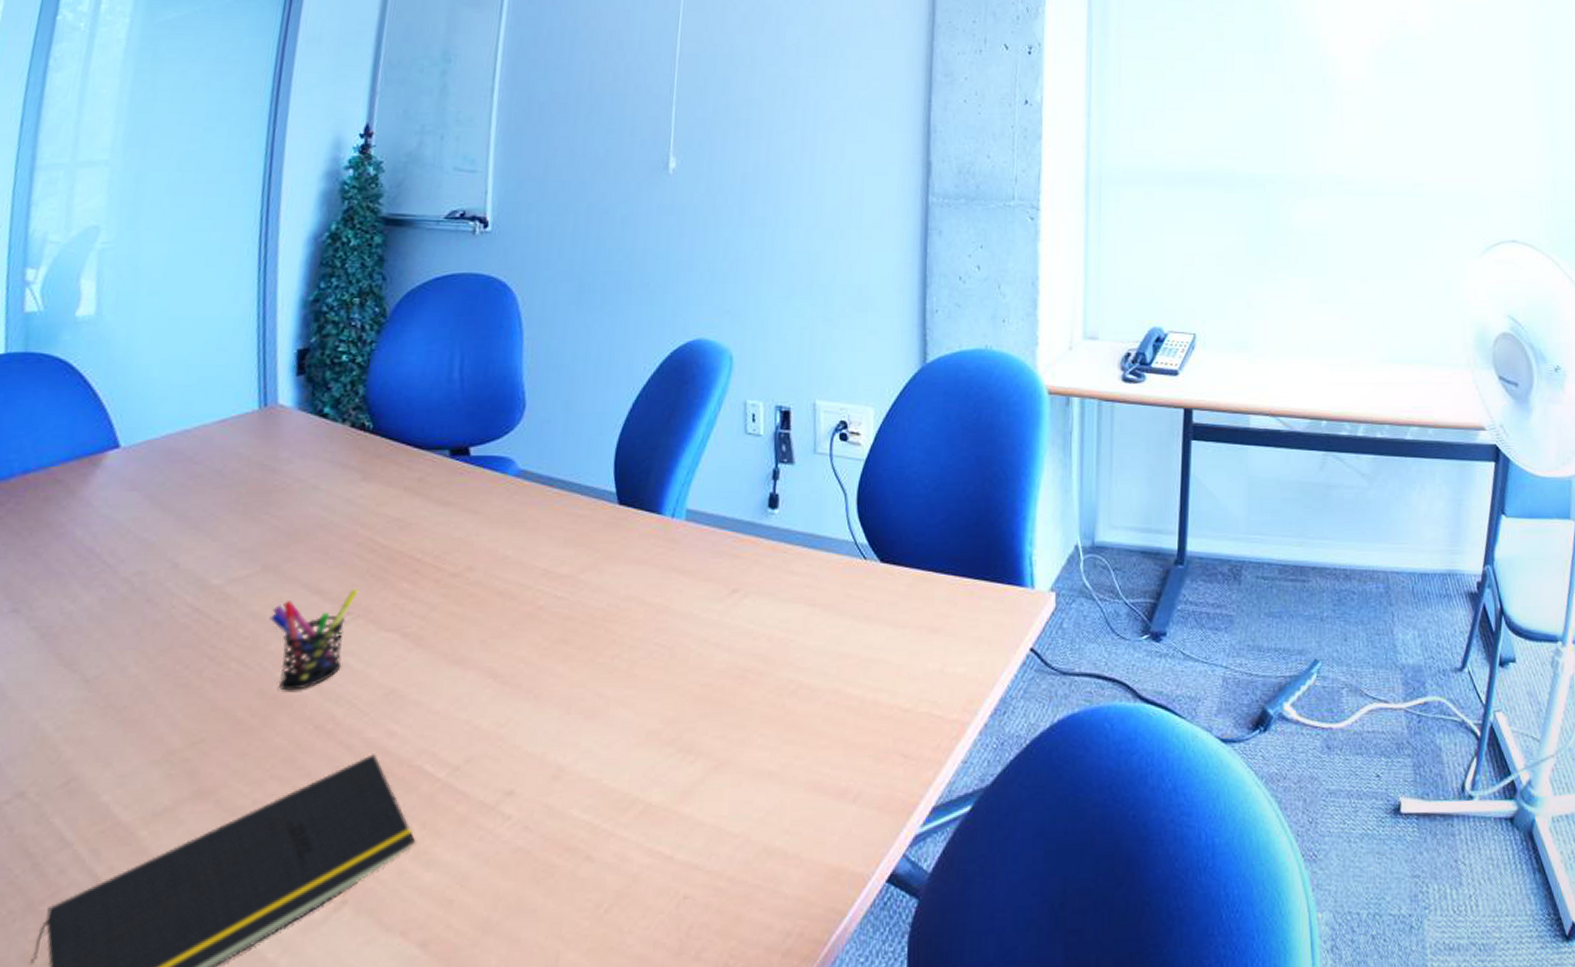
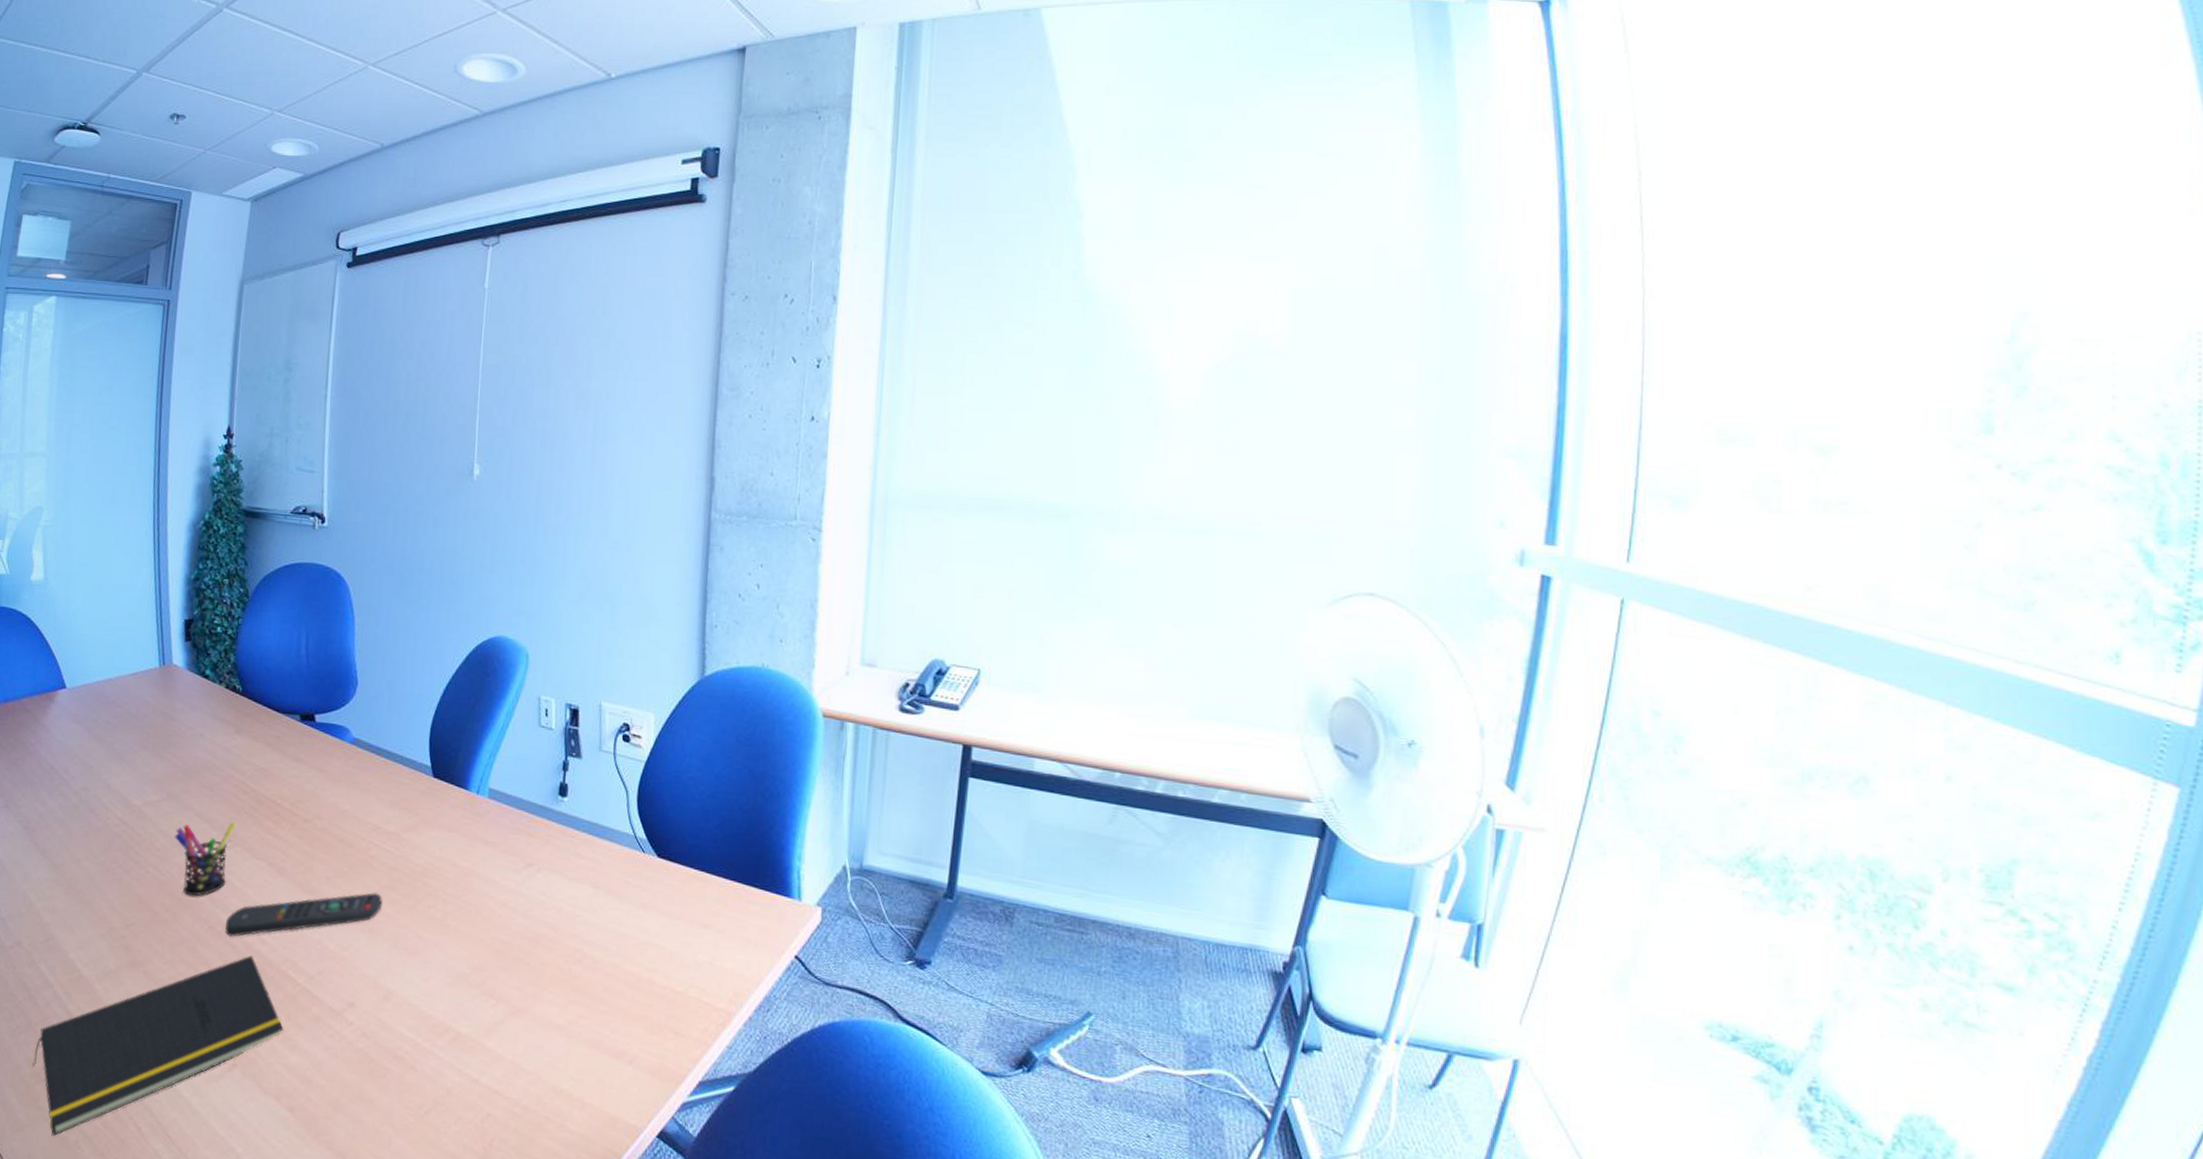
remote control: none [337,650,553,735] -> present [225,893,382,937]

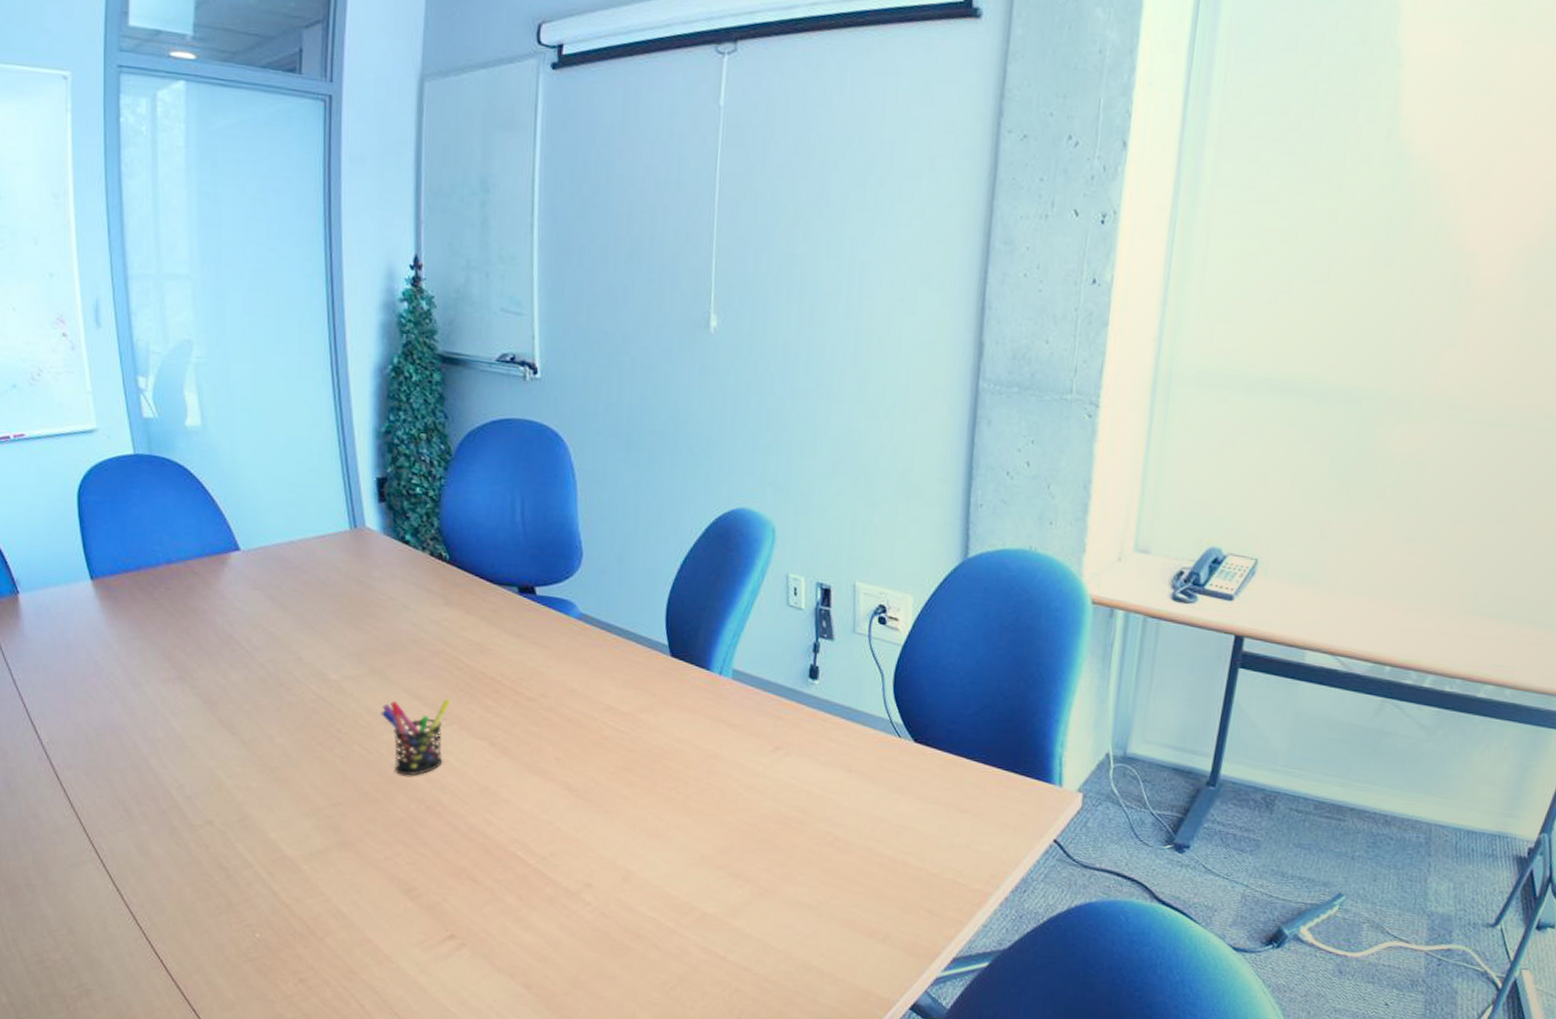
notepad: present [32,955,284,1137] -> none [237,836,515,1015]
remote control: present [225,893,382,937] -> none [445,774,618,818]

